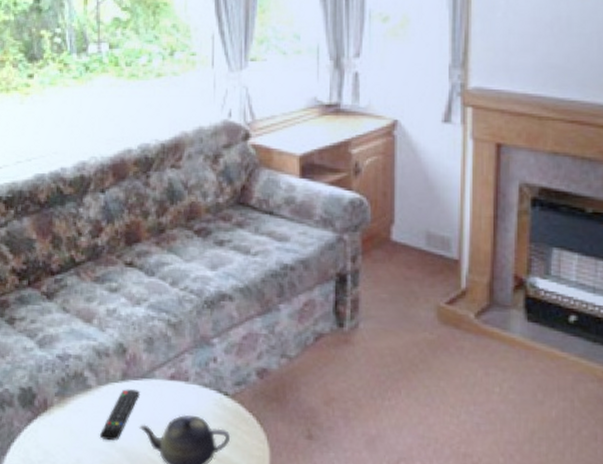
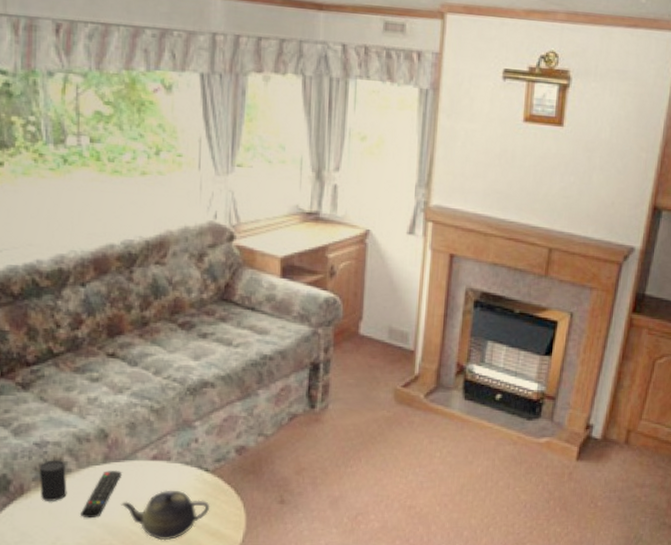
cup: none [61,374,87,419] -> present [39,460,67,501]

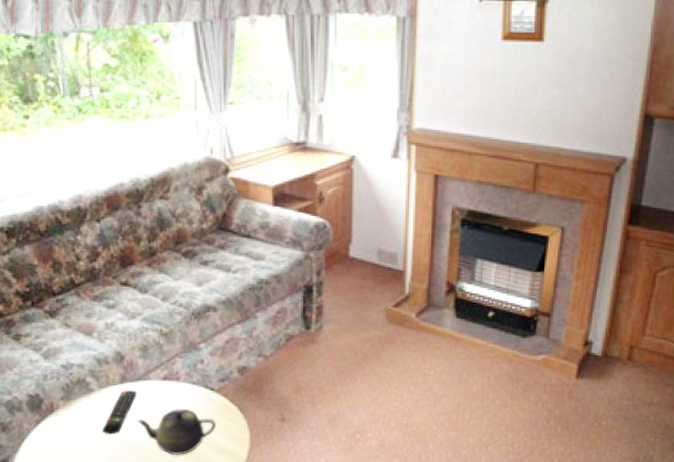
cup: present [39,460,67,501] -> none [66,380,90,418]

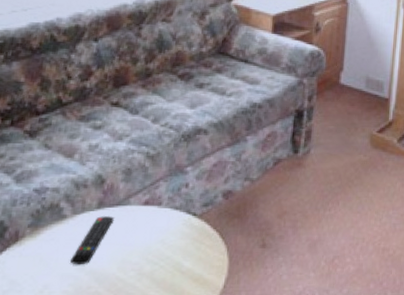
teapot: present [136,408,217,456] -> none [109,235,195,287]

